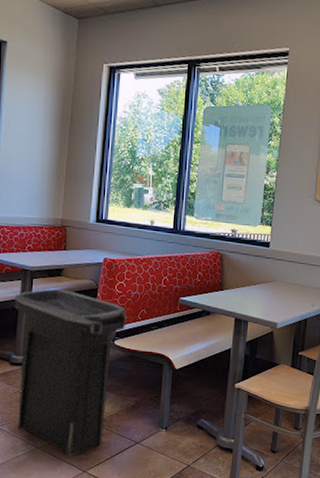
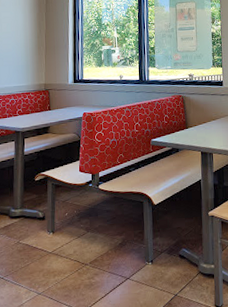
trash can: present [14,289,127,456] -> none [10,145,107,299]

